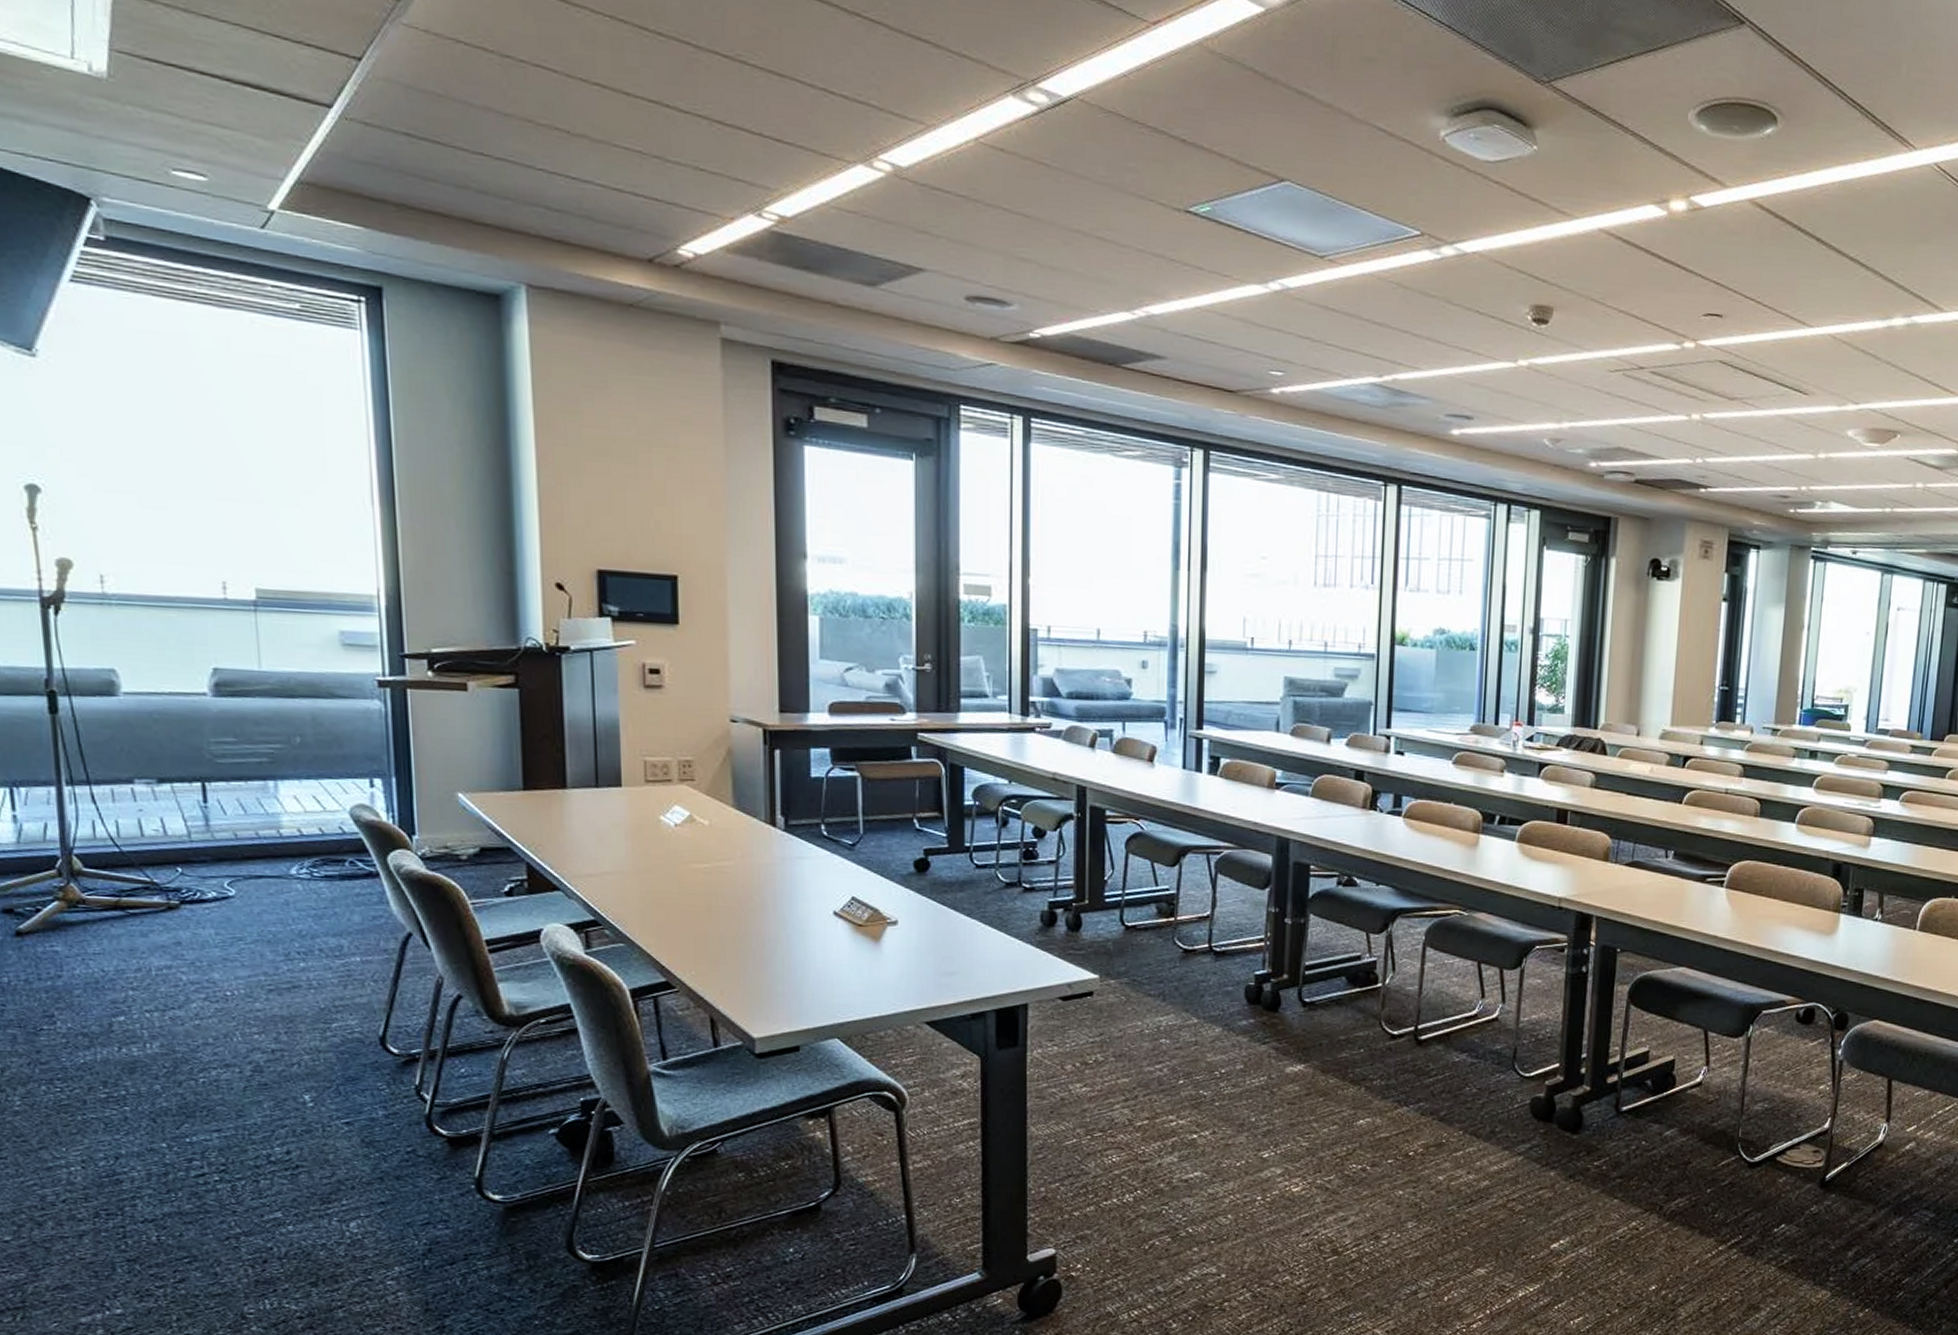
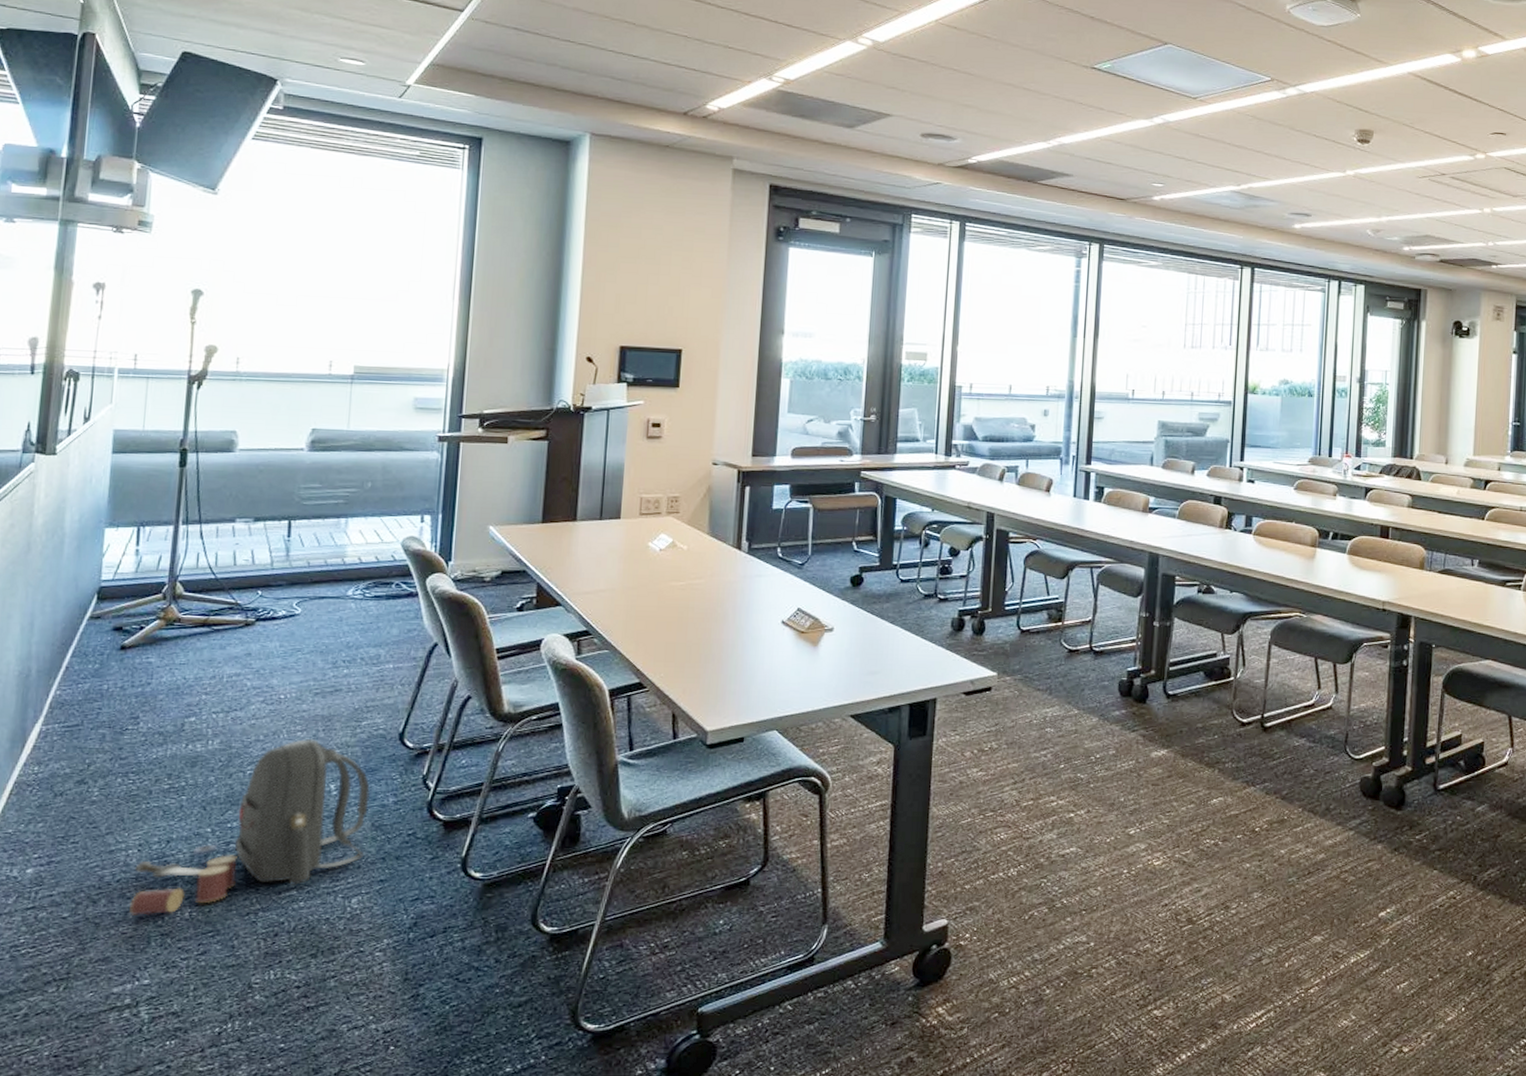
backpack: none [81,1042,356,1239] -> present [129,738,370,915]

